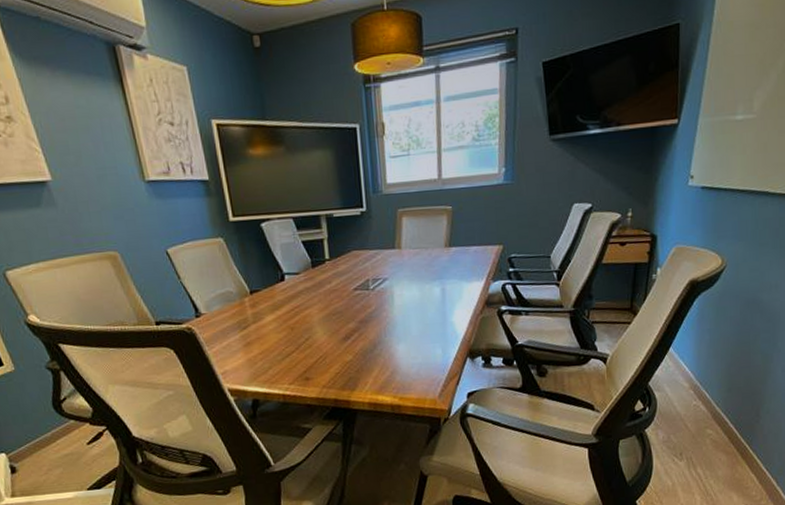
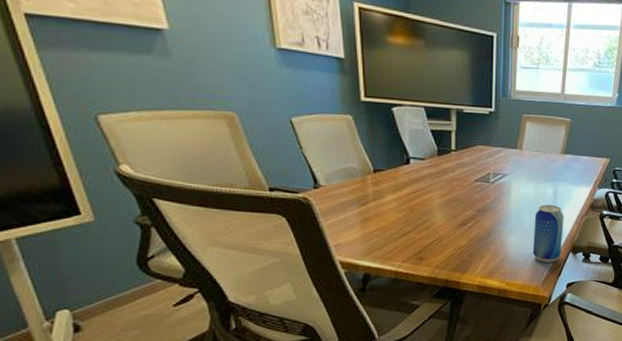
beer can: none [422,306,458,372] -> present [532,205,564,263]

